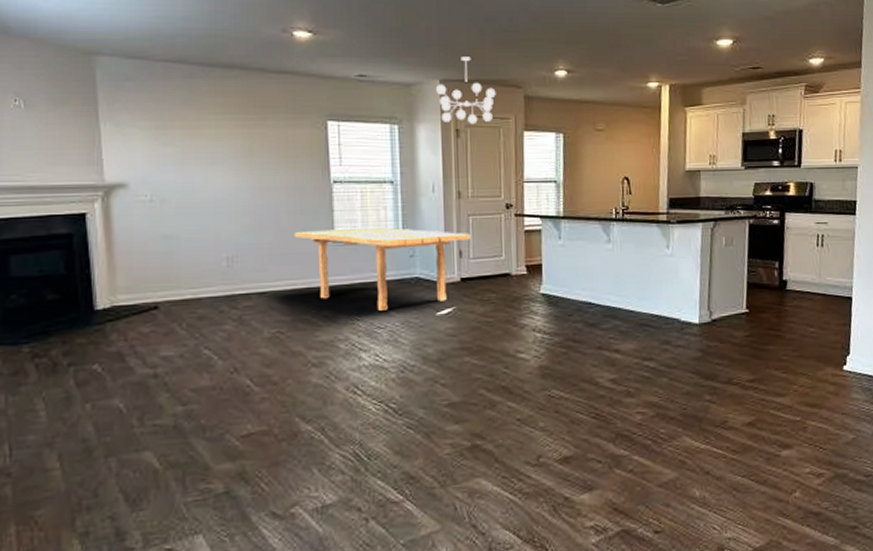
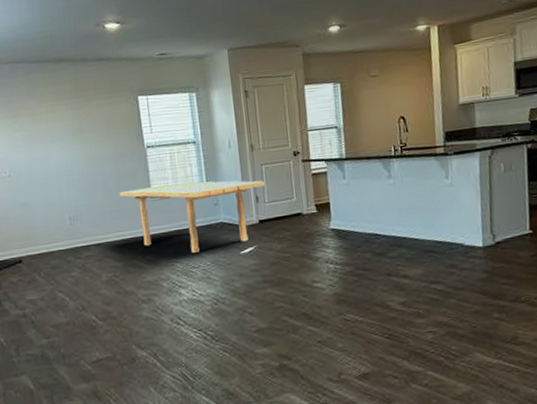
chandelier: present [435,57,496,125] -> none [224,25,277,86]

